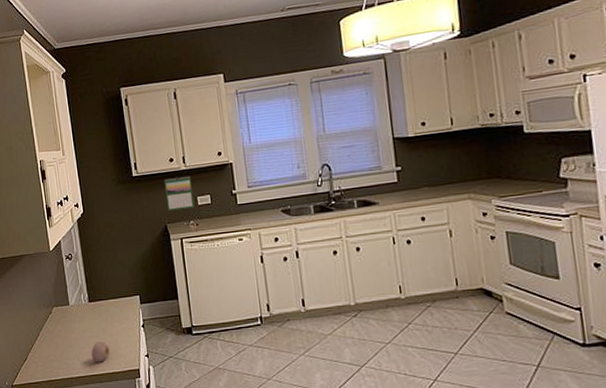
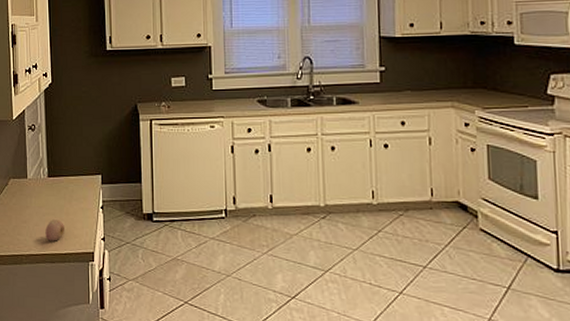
calendar: present [164,177,195,211] -> none [138,55,168,90]

